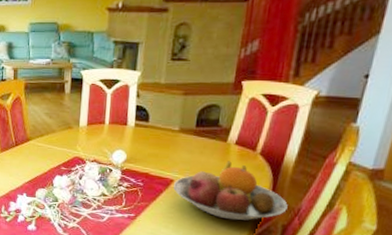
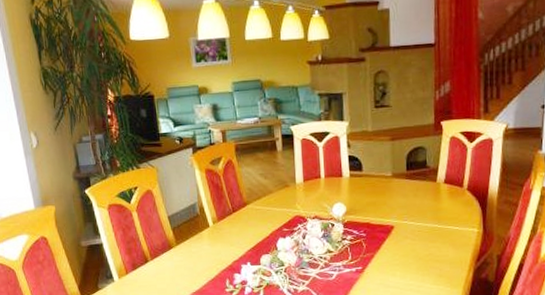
fruit bowl: present [173,161,288,221] -> none [395,200,499,258]

